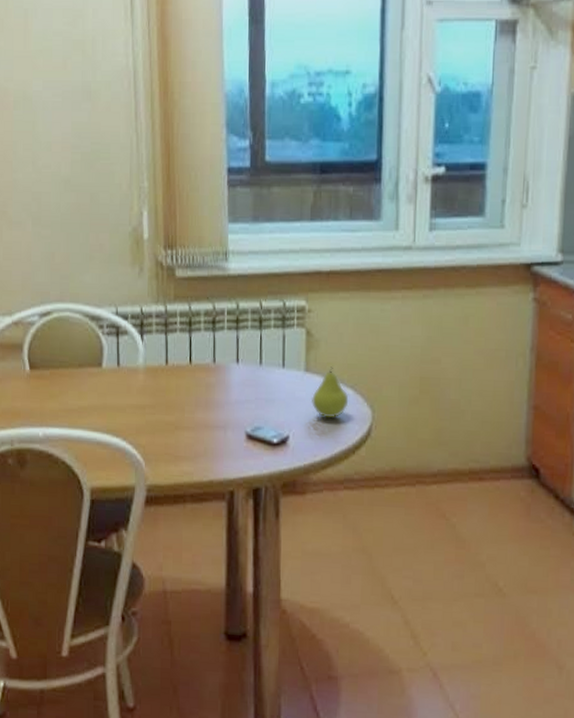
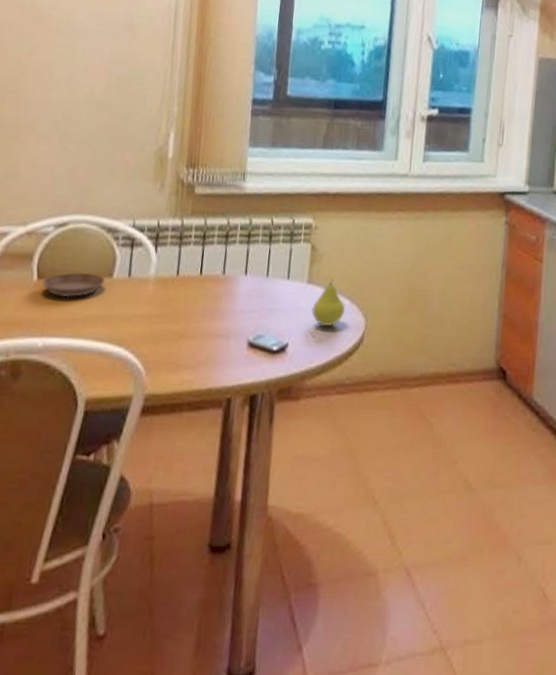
saucer: none [35,362,95,388] -> present [42,272,106,298]

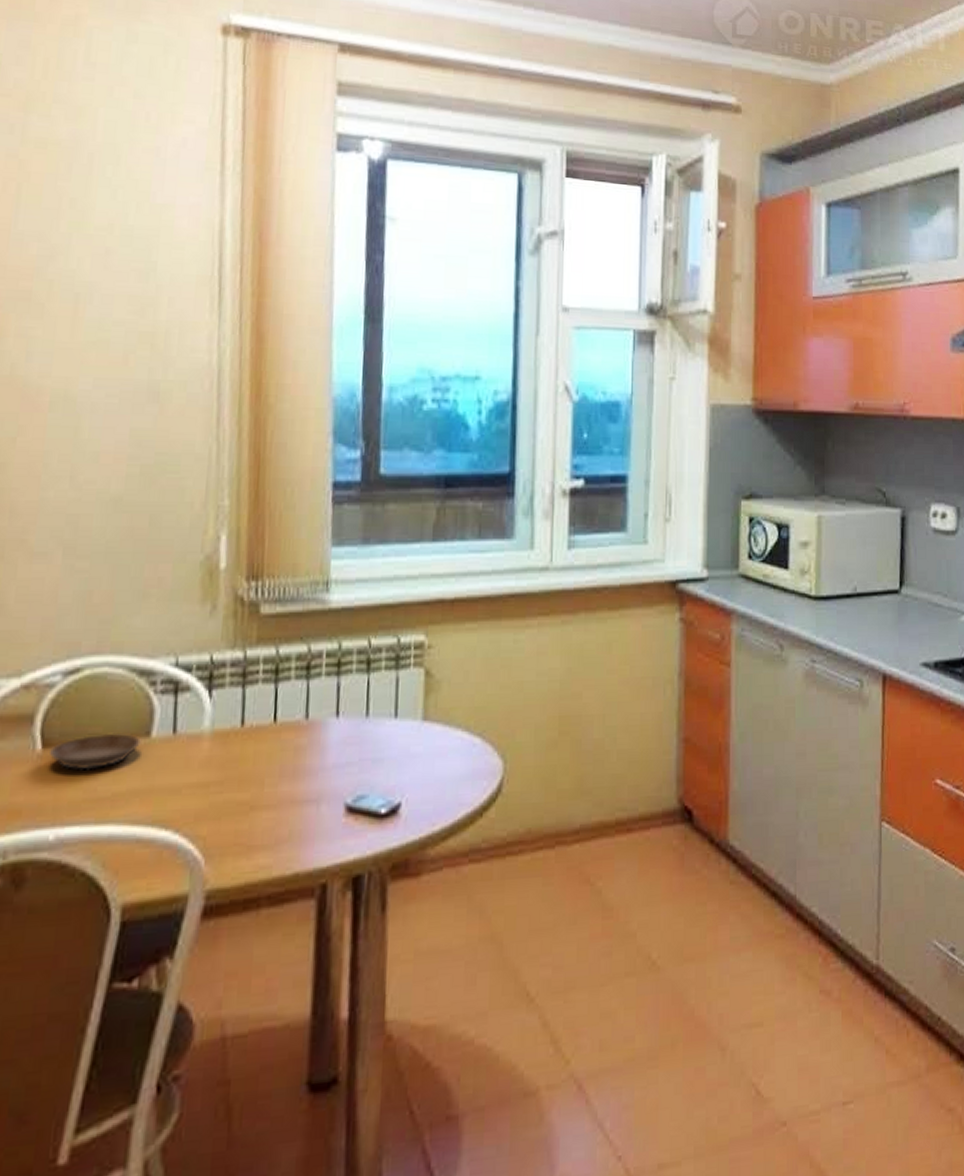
fruit: present [312,279,346,327] -> none [430,712,476,776]

